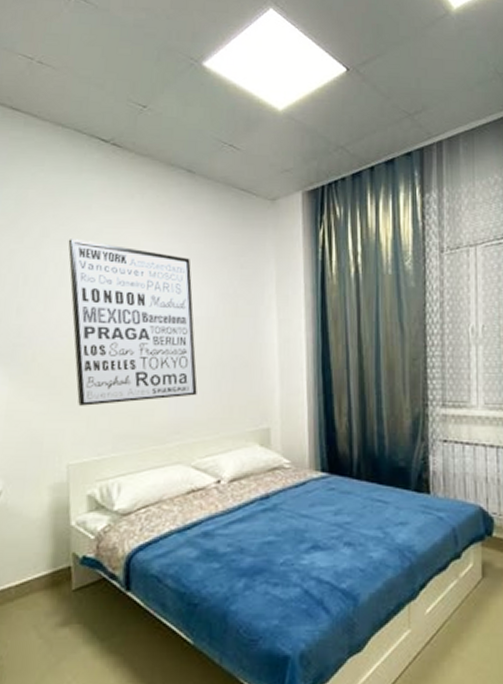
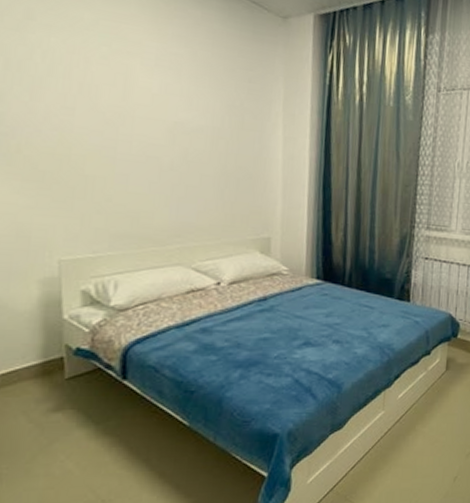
wall art: present [68,239,197,406] -> none [58,26,200,204]

